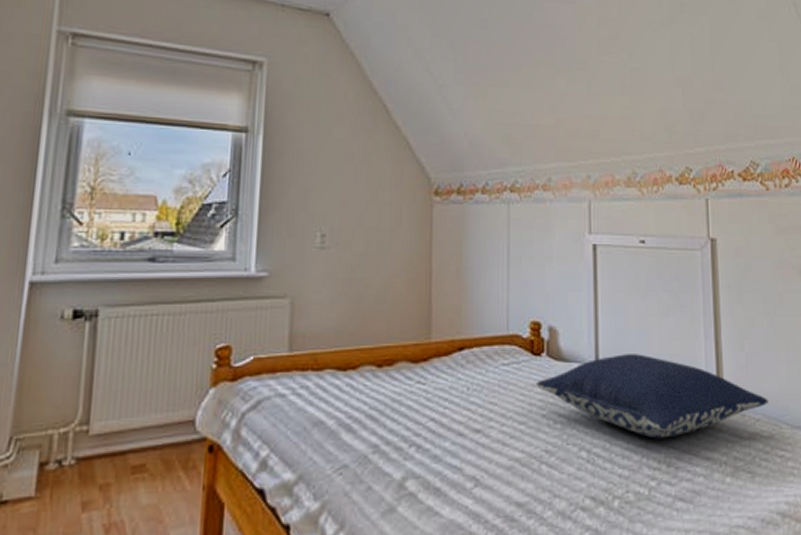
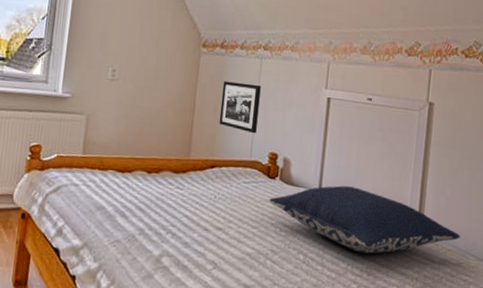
picture frame: none [464,235,512,300] -> present [219,81,261,134]

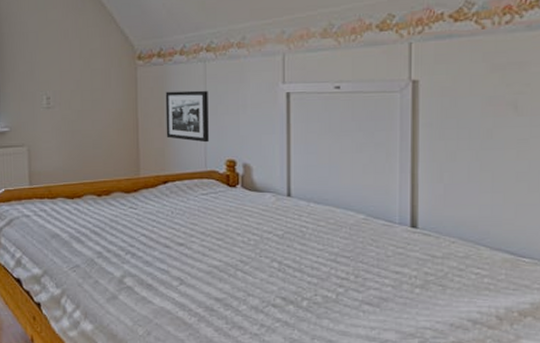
pillow: present [268,185,460,254] -> none [231,185,466,255]

